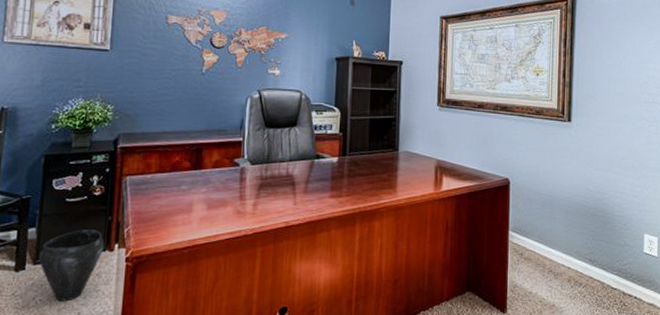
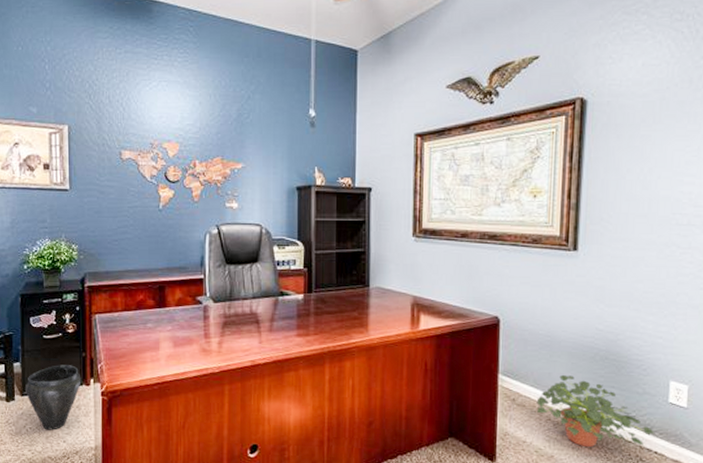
potted plant: none [540,230,635,296] -> present [536,374,655,448]

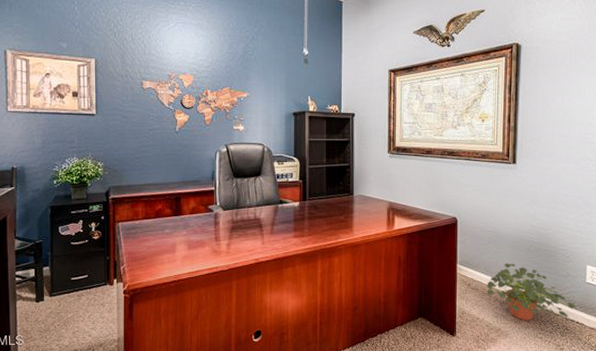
vase: present [24,365,81,430] -> none [53,268,106,326]

